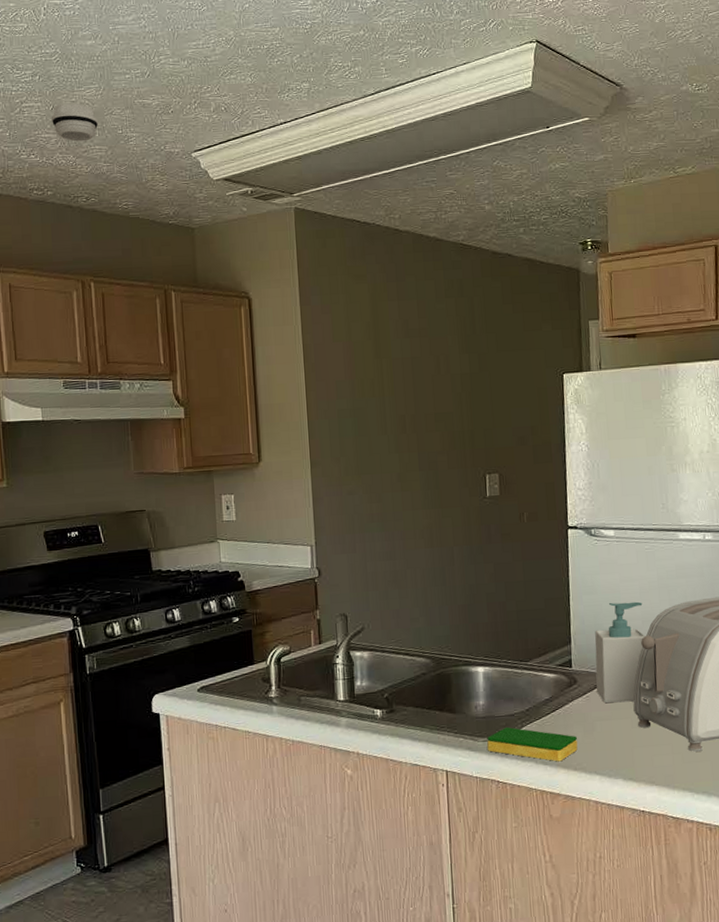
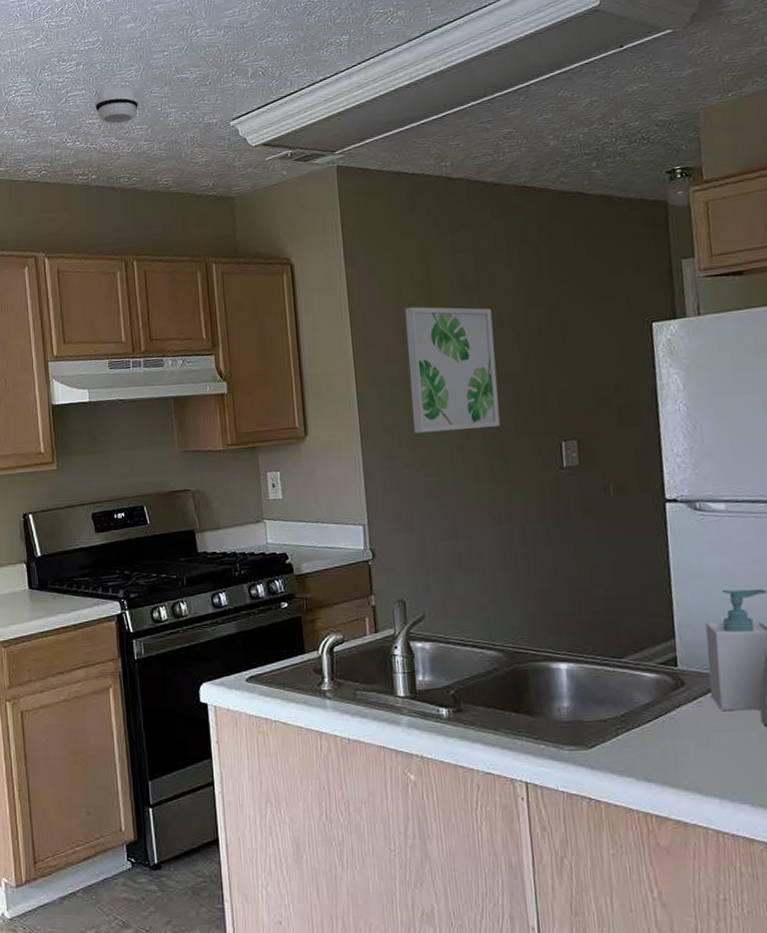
wall art: none [354,346,435,463] -> present [404,306,501,434]
dish sponge: present [487,727,578,762] -> none [574,735,689,779]

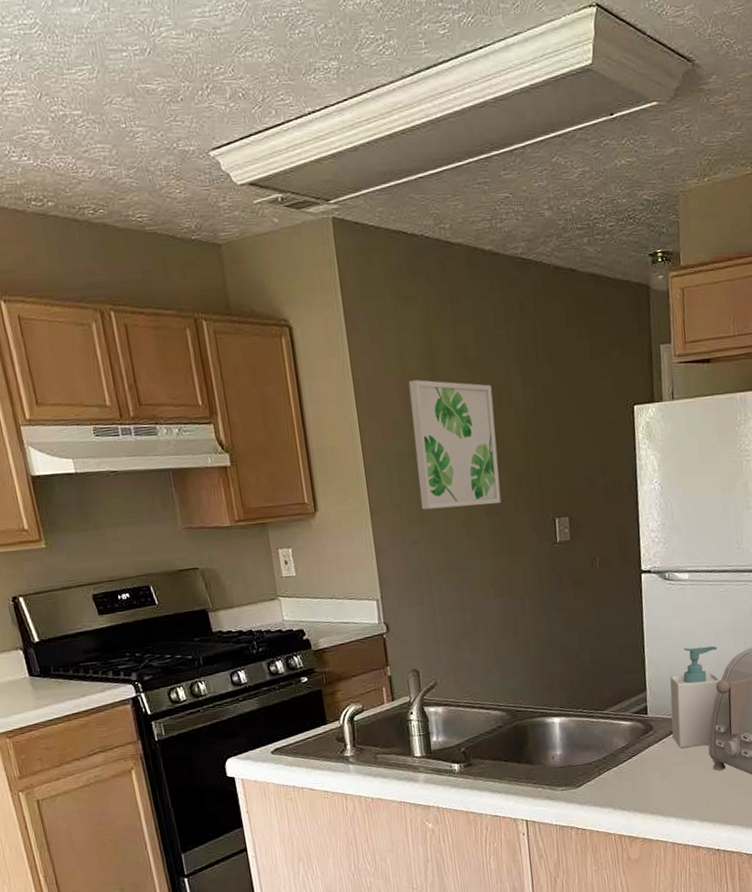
smoke detector: present [94,87,139,124] -> none [40,89,98,139]

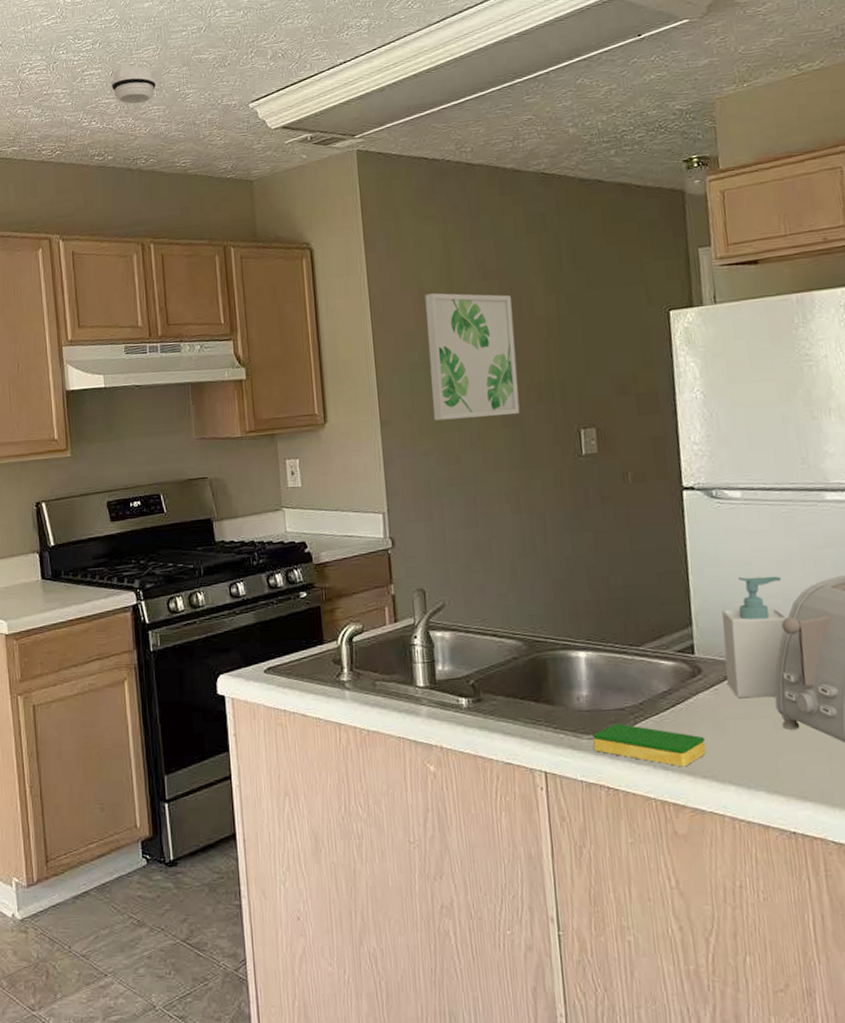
smoke detector: none [40,89,98,139] -> present [110,66,157,105]
dish sponge: none [565,775,654,807] -> present [592,723,706,767]

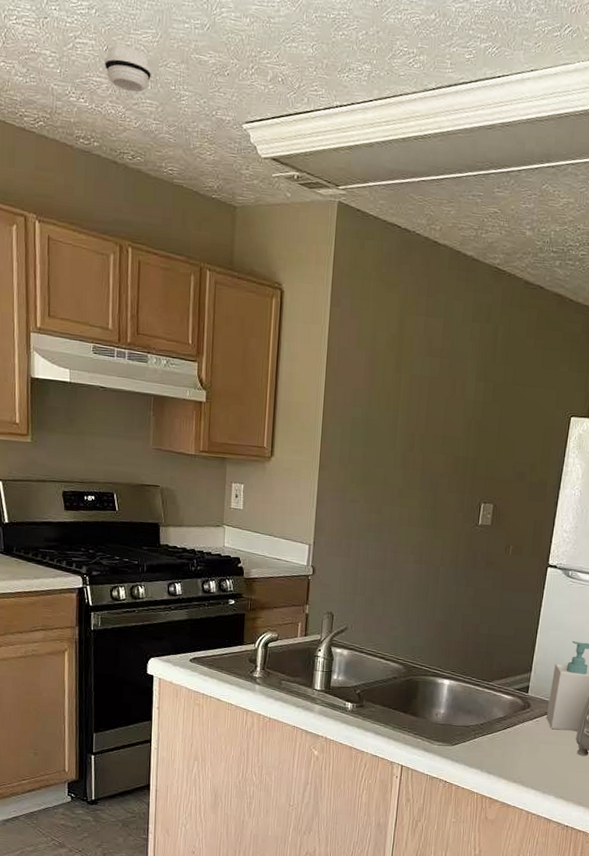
wall art: present [424,293,520,421] -> none [365,357,448,481]
dish sponge: present [592,723,706,767] -> none [441,736,521,773]

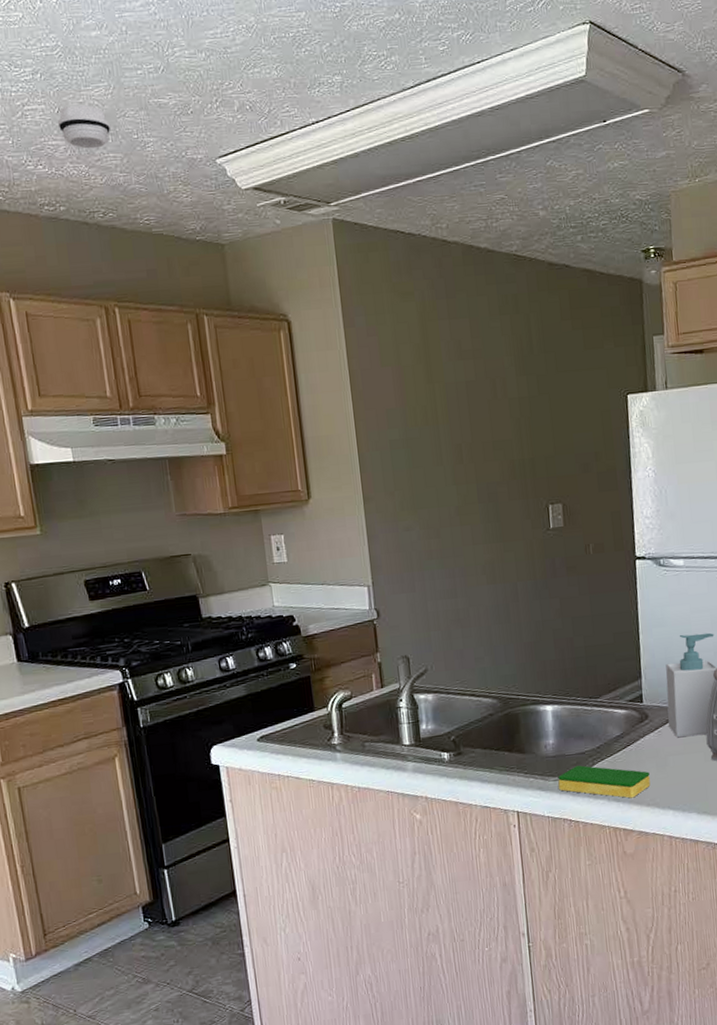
dish sponge: none [441,736,521,773] -> present [558,765,651,798]

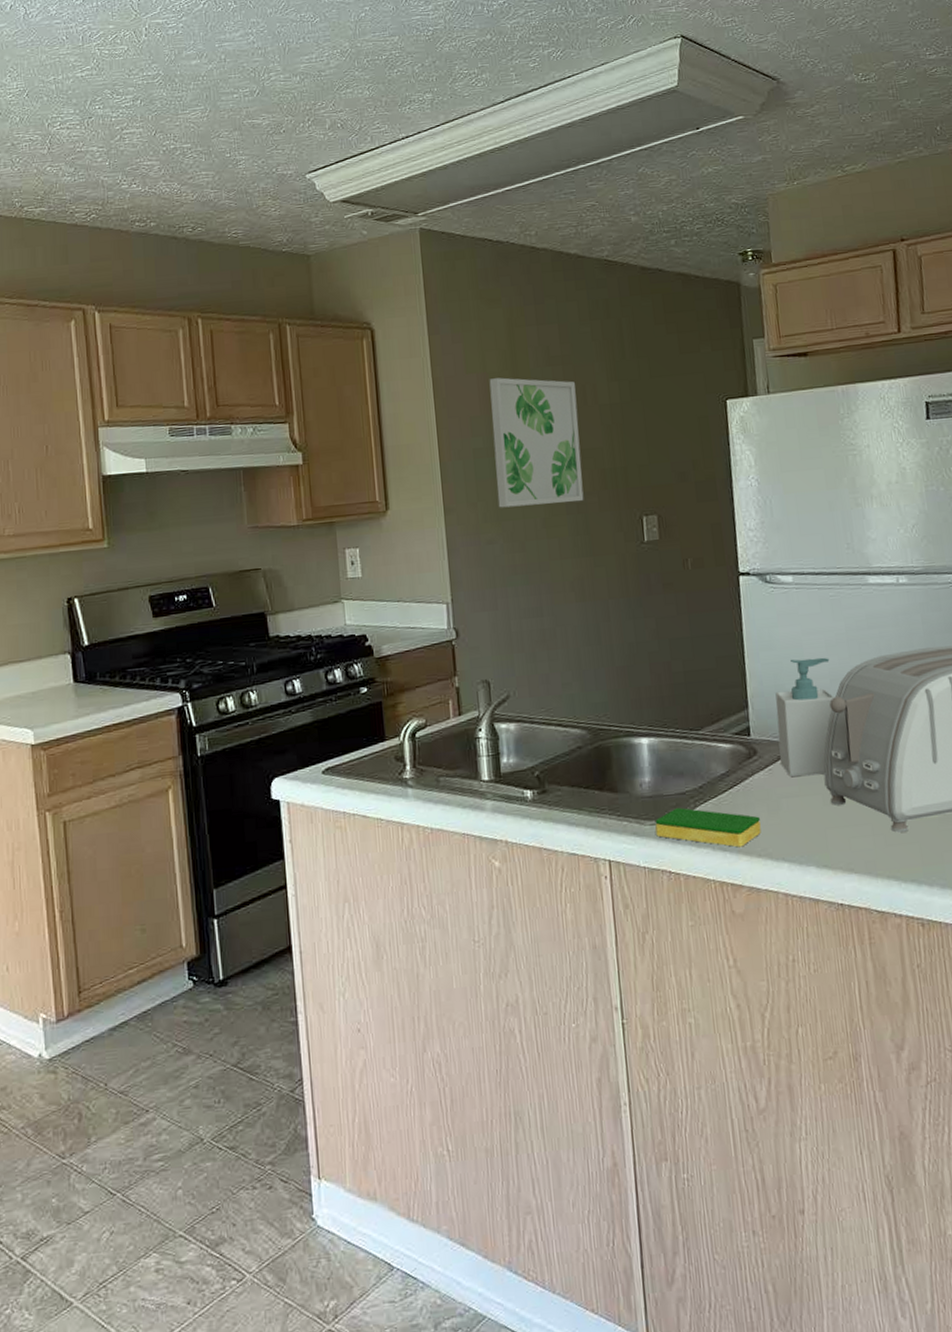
smoke detector: present [57,104,111,149] -> none [153,127,205,168]
wall art: none [403,371,495,497] -> present [489,377,584,508]

